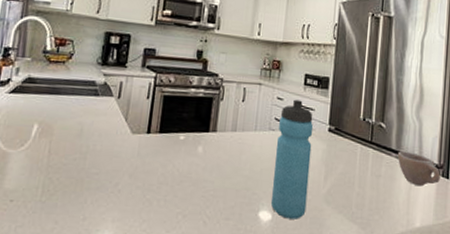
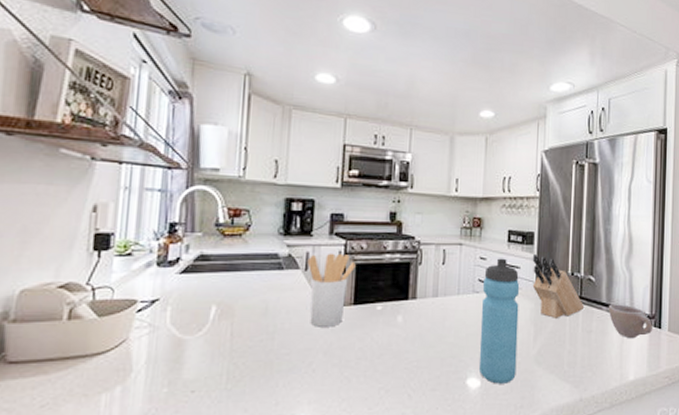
utensil holder: none [119,83,164,152] -> present [307,253,356,327]
knife block: none [325,98,375,161] -> present [532,254,585,318]

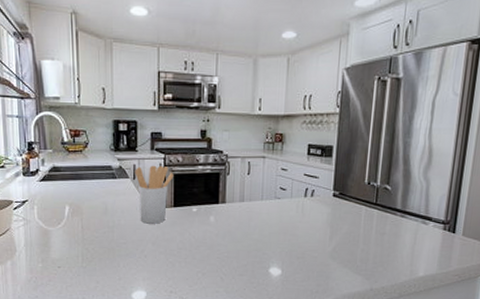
water bottle: present [479,258,520,384] -> none [280,169,318,273]
knife block: present [532,254,585,318] -> none [330,166,380,222]
cup: present [608,304,652,339] -> none [402,210,446,241]

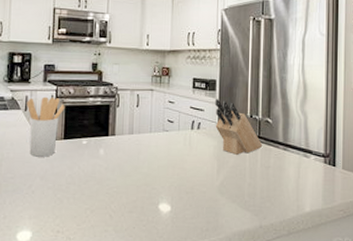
knife block: none [330,166,380,222] -> present [214,99,263,155]

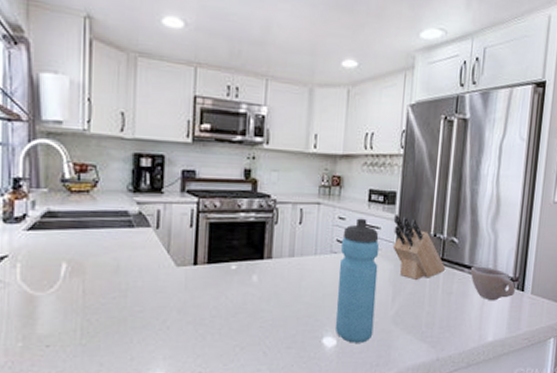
utensil holder: present [26,96,65,157] -> none [158,211,209,286]
water bottle: none [169,102,204,210] -> present [336,218,380,343]
cup: none [284,143,327,175] -> present [470,266,515,301]

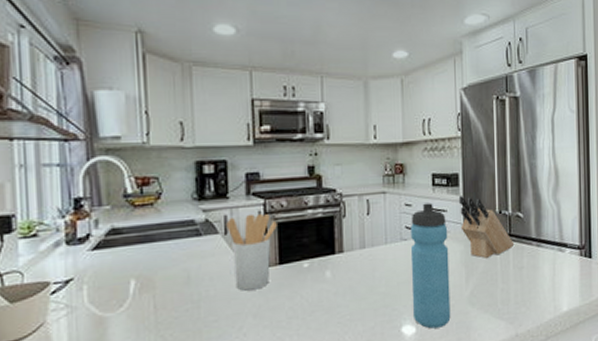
utensil holder: none [158,211,209,286] -> present [226,213,277,291]
cup: present [470,266,515,301] -> none [538,237,583,271]

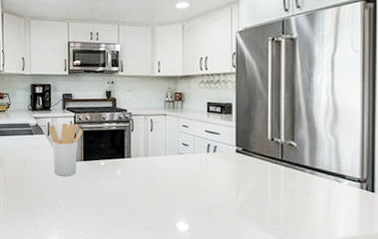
water bottle: present [410,203,451,329] -> none [186,126,221,229]
knife block: present [458,196,515,258] -> none [231,123,286,178]

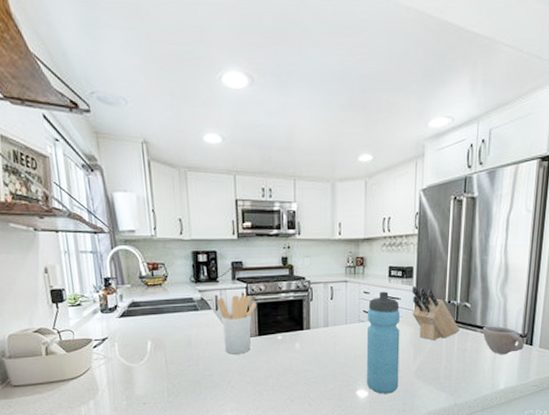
water bottle: none [186,126,221,229] -> present [366,291,401,394]
knife block: none [231,123,286,178] -> present [411,287,460,340]
cup: none [312,167,364,200] -> present [482,326,524,355]

